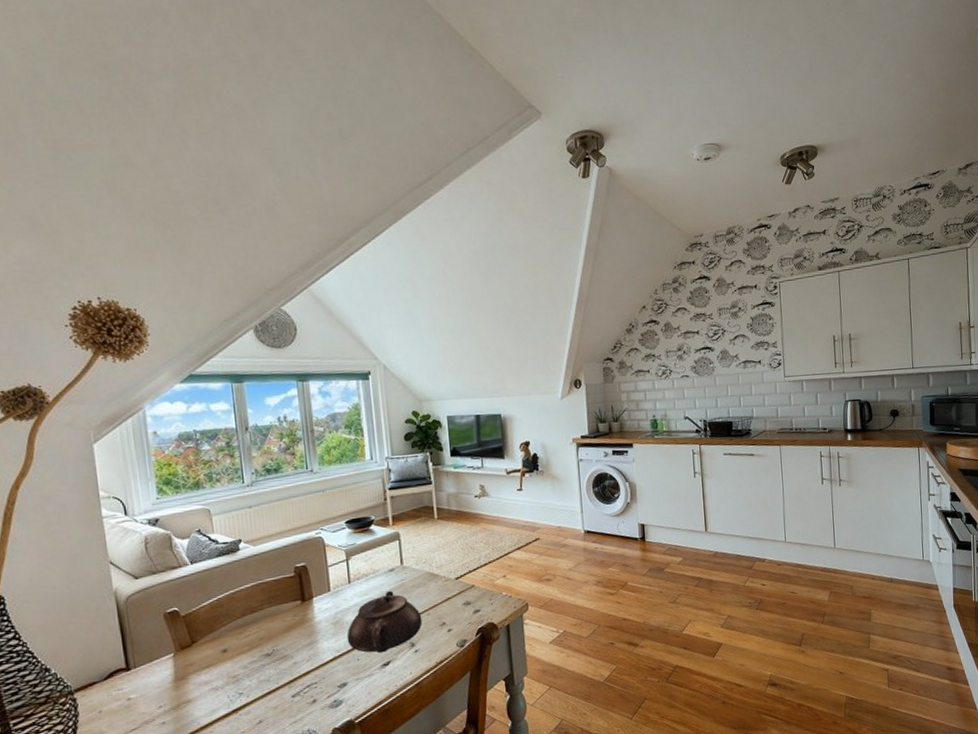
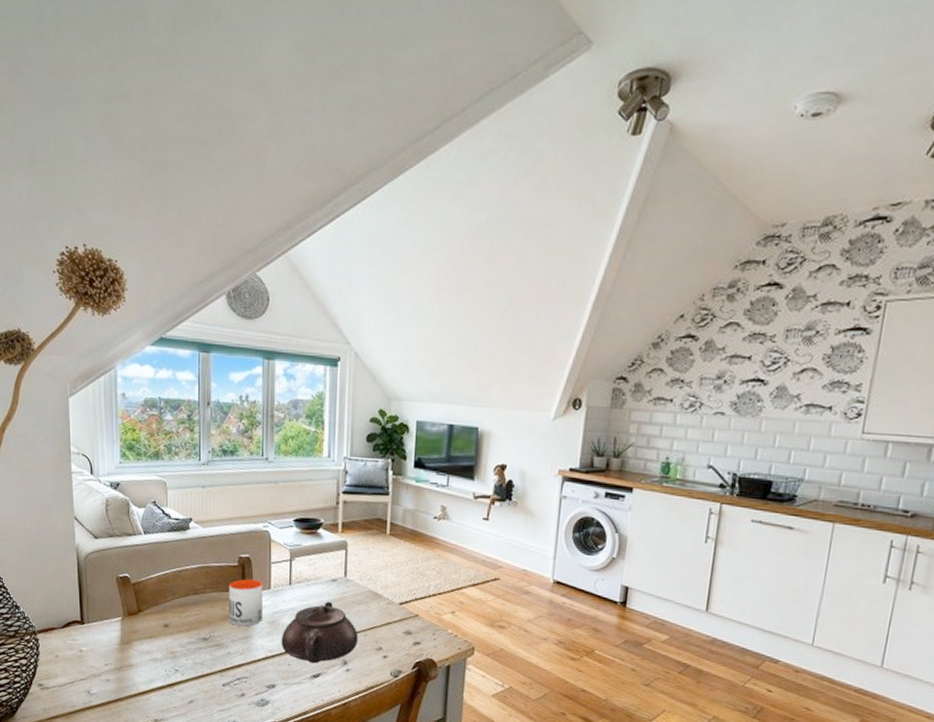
mug: none [287,585,326,635] -> present [229,579,263,627]

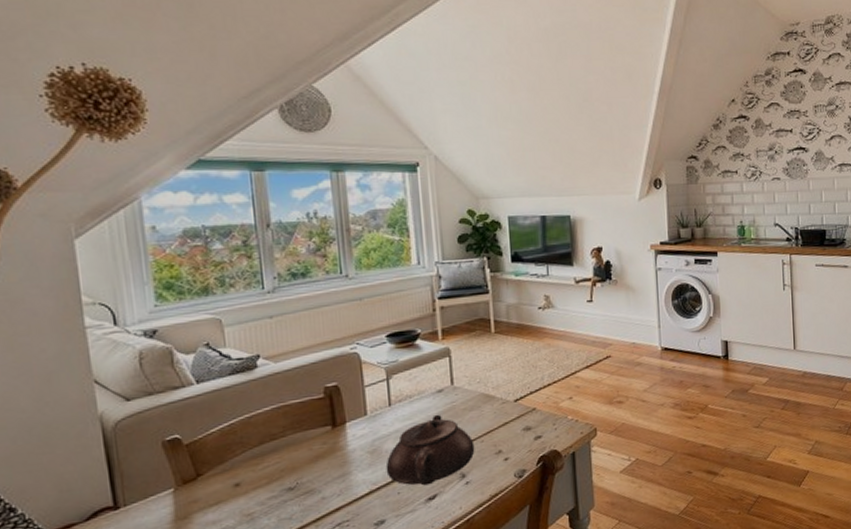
mug: present [229,579,263,627] -> none [315,408,361,465]

